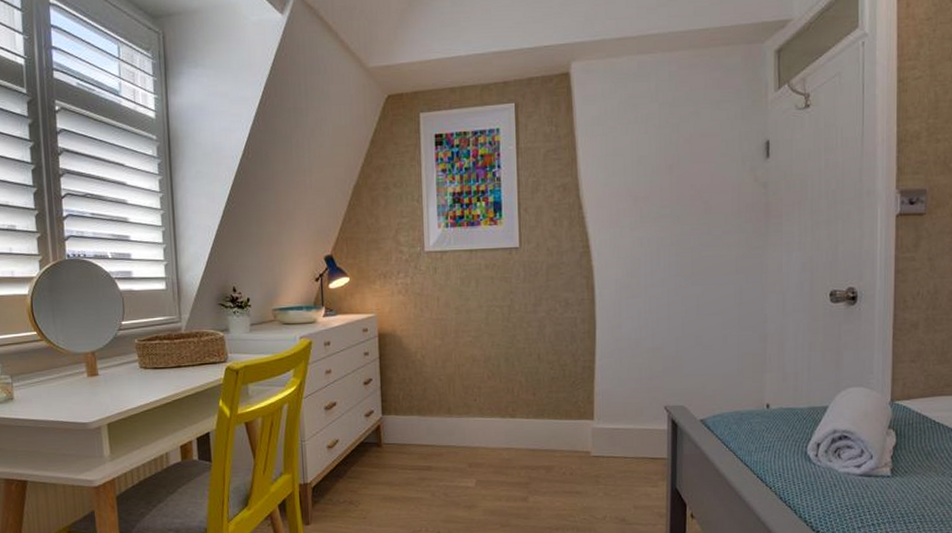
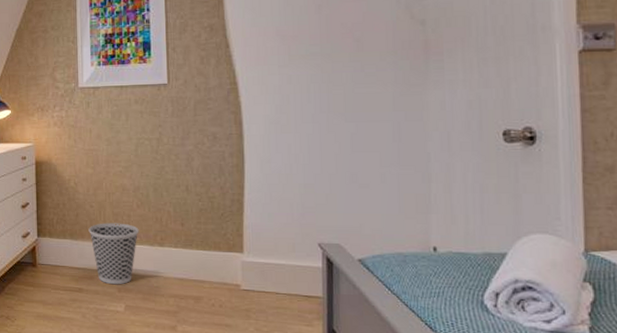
wastebasket: none [437,396,490,460] -> present [88,223,139,285]

